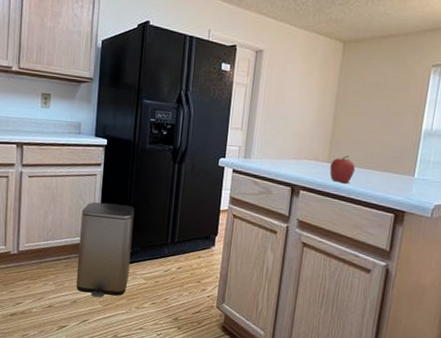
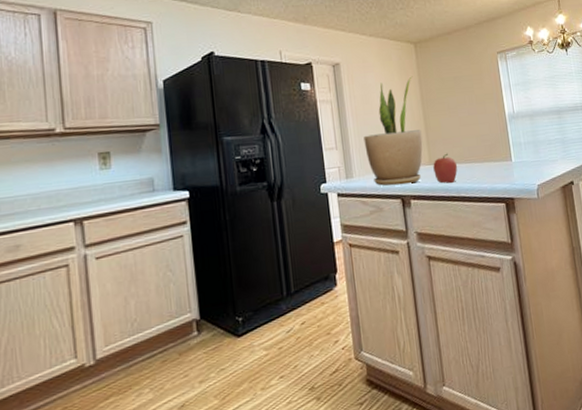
pedal bin: present [76,202,135,298] -> none [171,263,246,393]
potted plant: none [268,74,334,176] -> present [363,76,423,187]

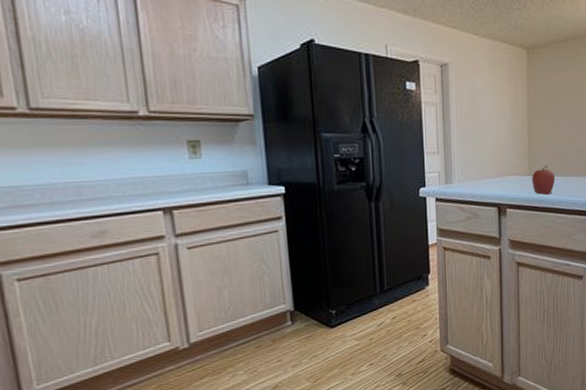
potted plant: present [363,76,423,187] -> none [466,83,524,194]

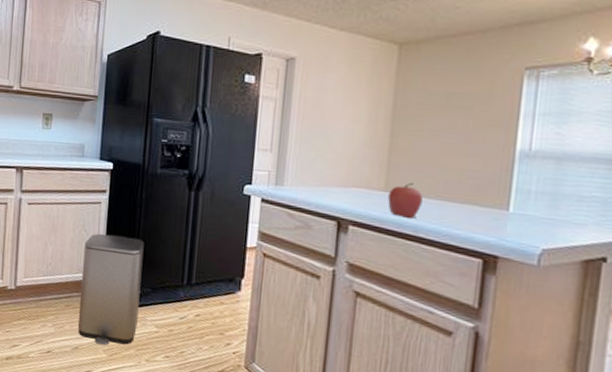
pedal bin: none [266,259,338,376] -> present [77,233,144,346]

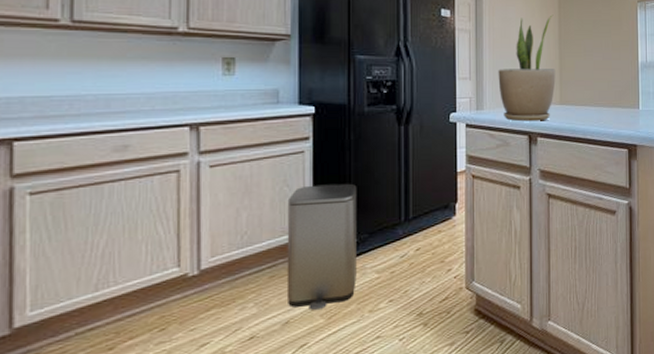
potted plant: none [305,83,388,208] -> present [498,15,556,122]
fruit: present [387,182,424,220] -> none [563,94,587,125]

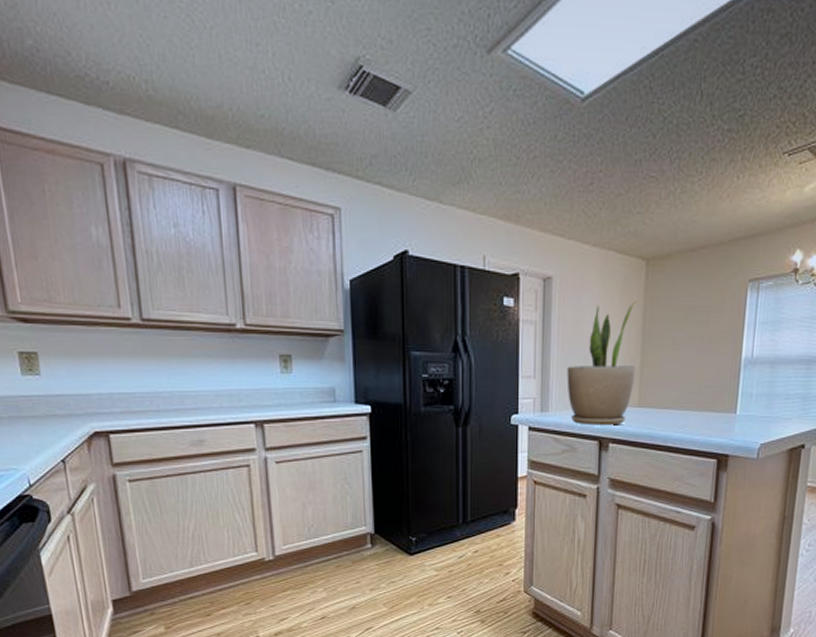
pedal bin: present [286,183,357,311] -> none [348,484,416,600]

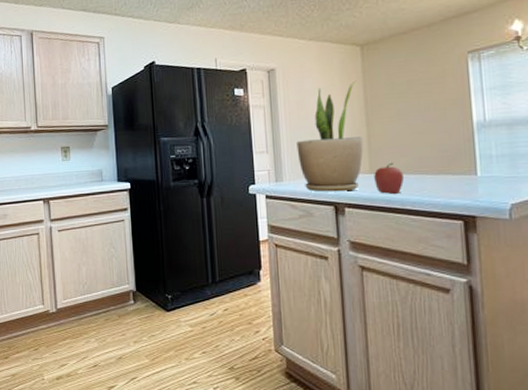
fruit: none [641,396,671,431] -> present [374,162,405,195]

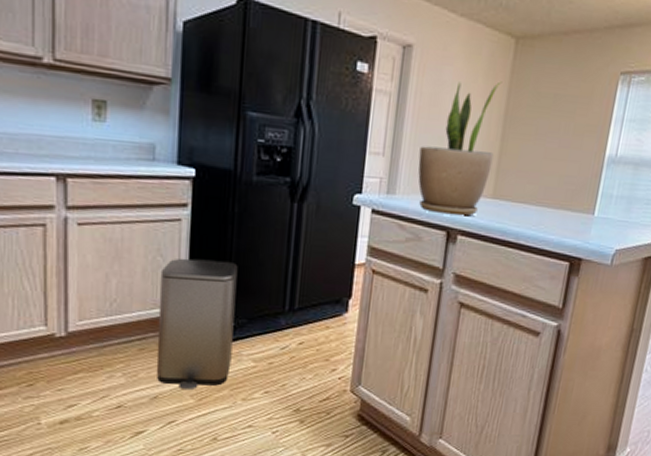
pedal bin: none [114,247,173,352] -> present [156,258,238,391]
fruit: present [374,162,405,195] -> none [494,188,526,227]

